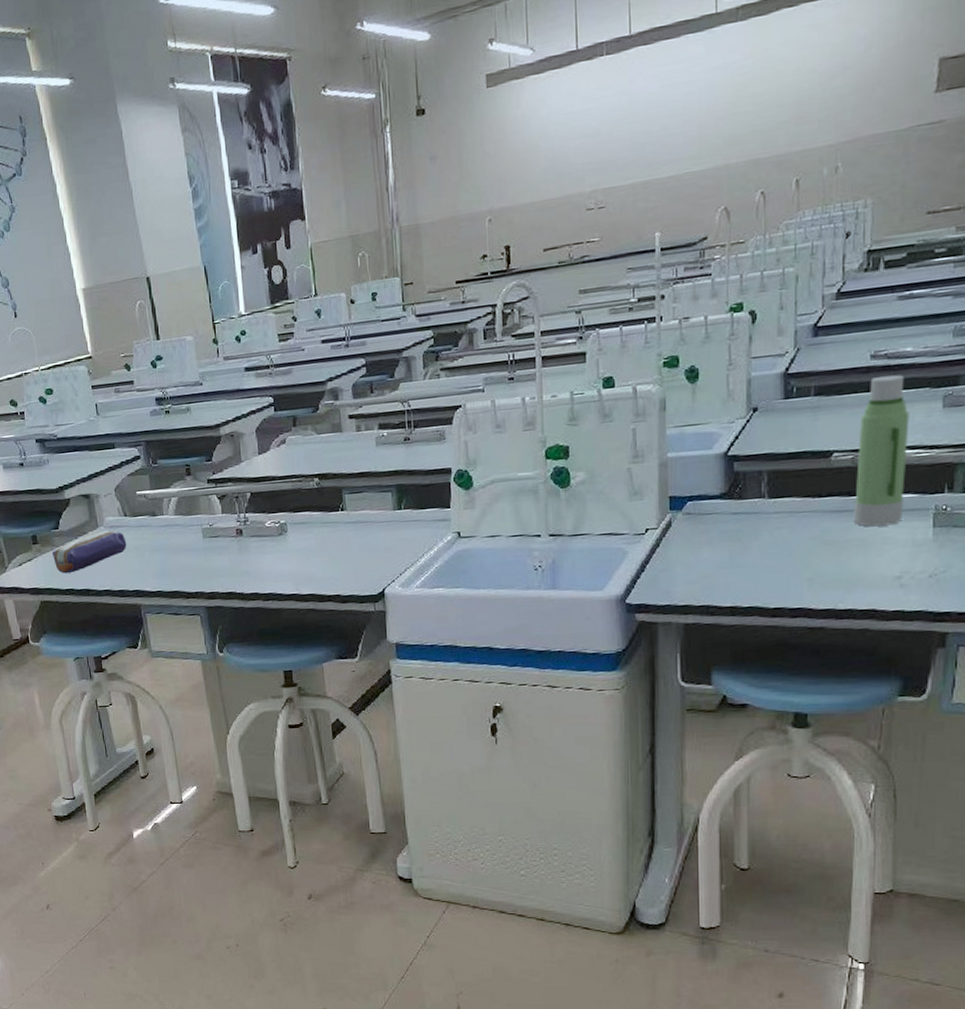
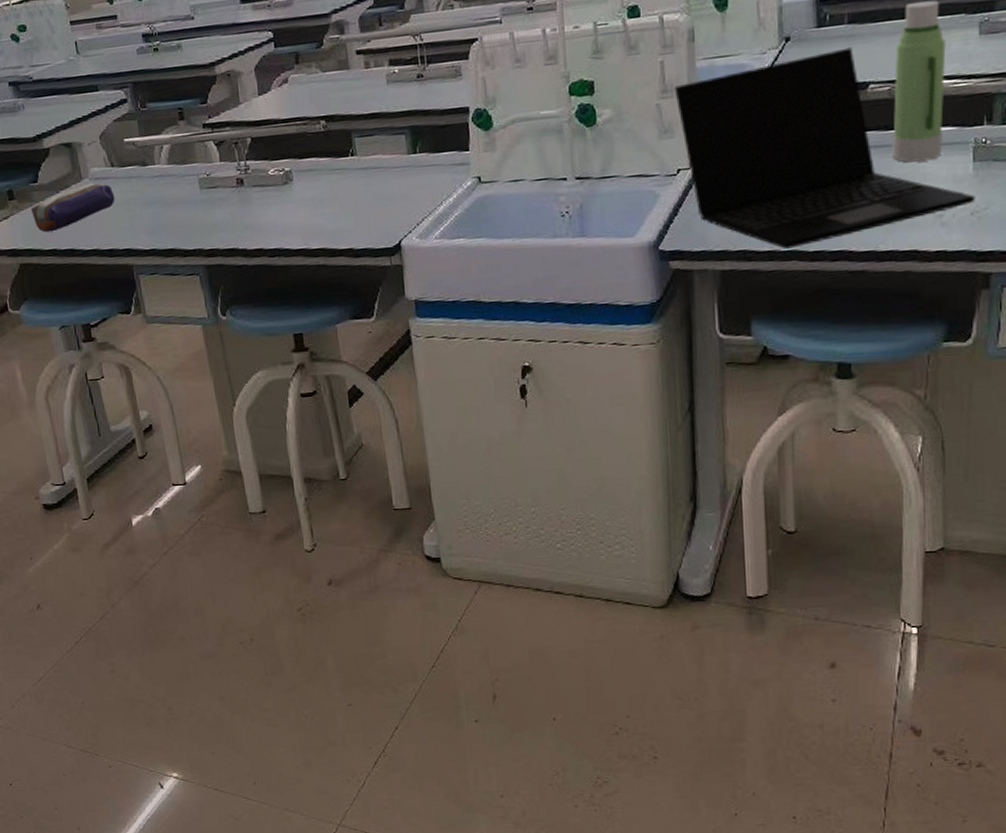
laptop: none [645,418,934,605] -> present [674,47,975,249]

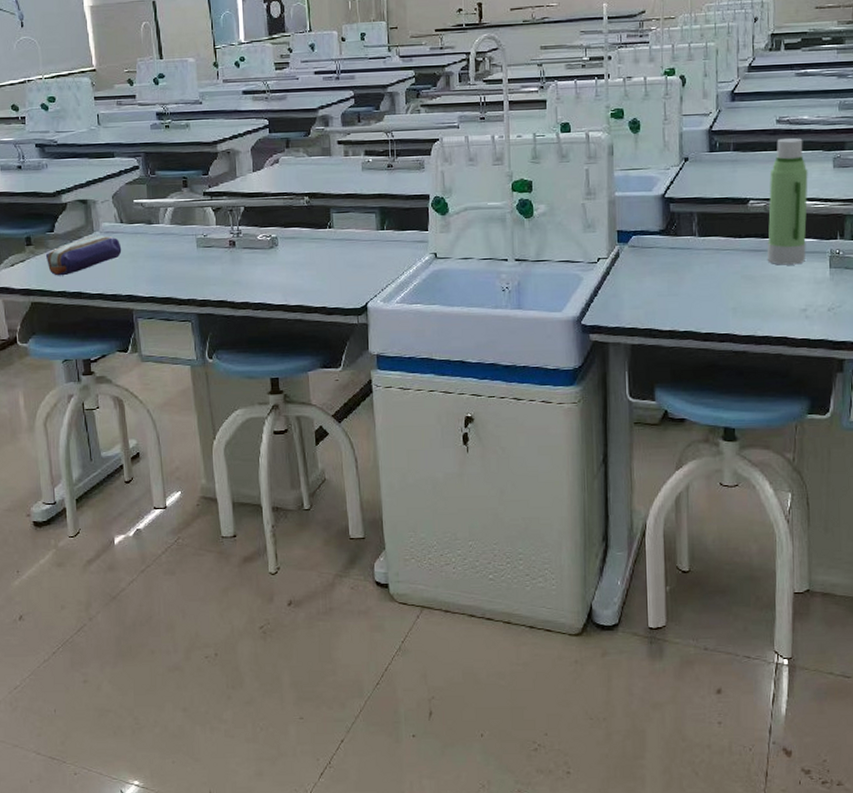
laptop: present [674,47,975,249] -> none [596,170,832,330]

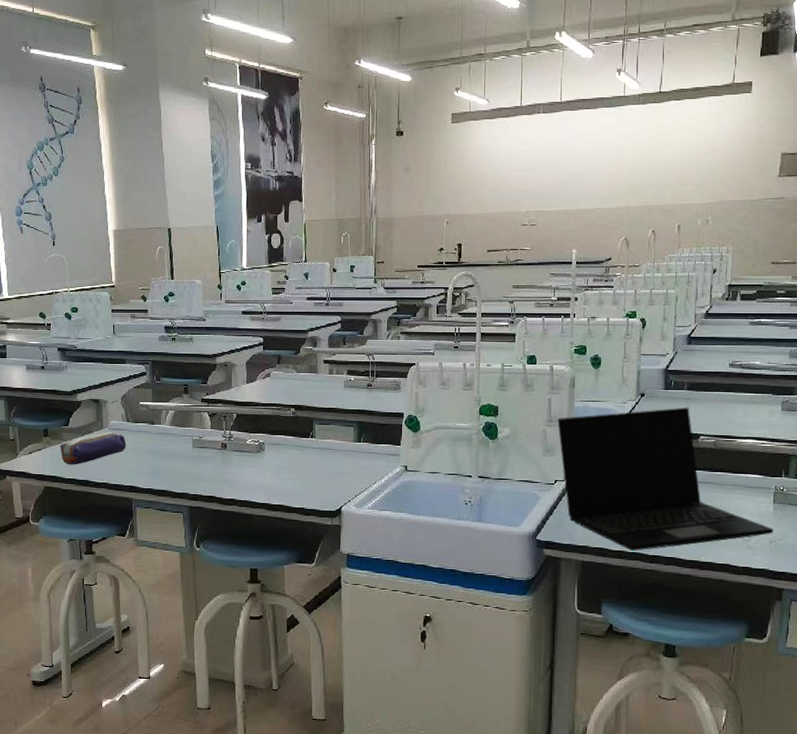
laptop: none [596,170,832,330] -> present [557,407,774,551]
water bottle: present [767,137,808,265] -> none [714,380,757,498]

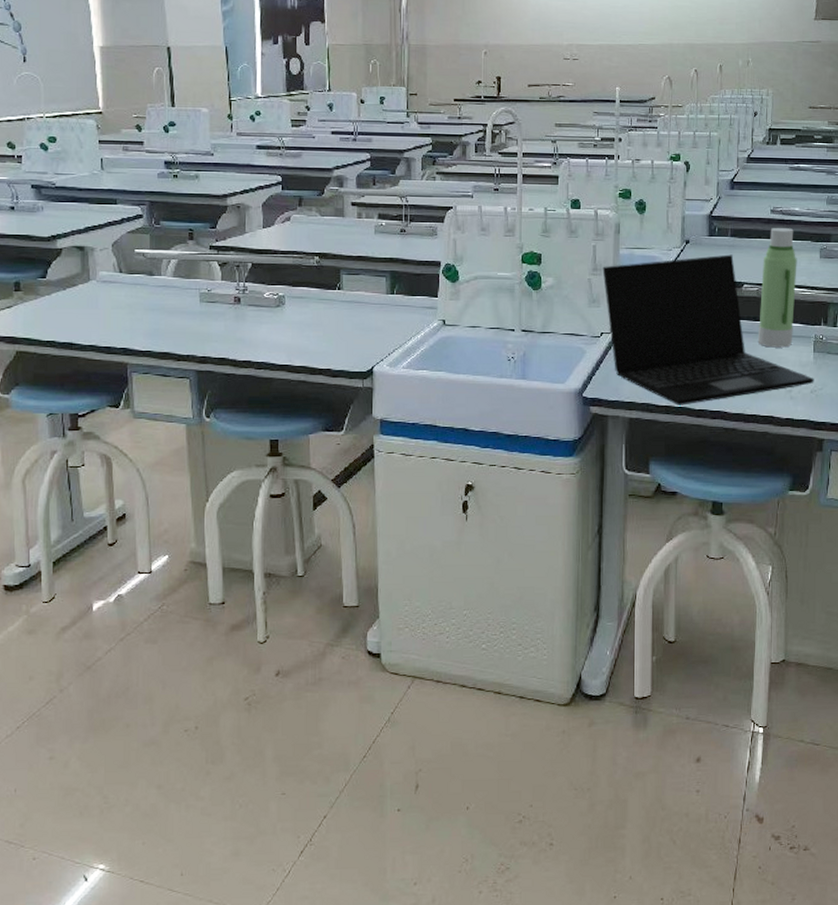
pencil case: present [59,431,126,465] -> none [35,284,119,325]
water bottle: none [714,380,757,498] -> present [757,227,797,348]

